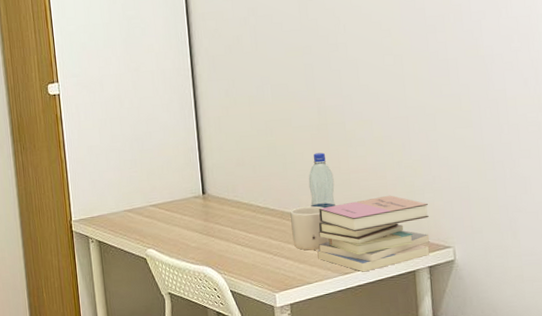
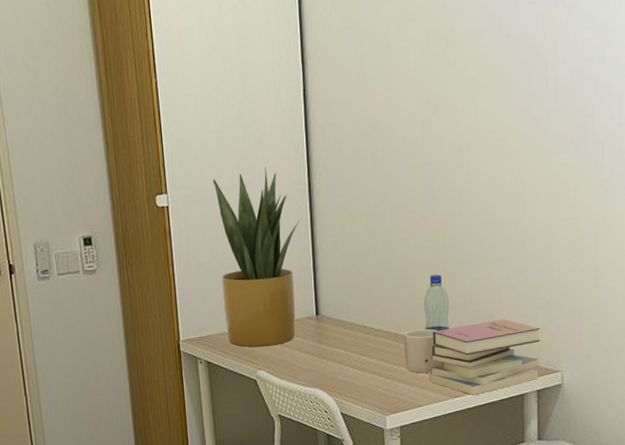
planter: none [100,55,186,226] -> present [212,167,301,347]

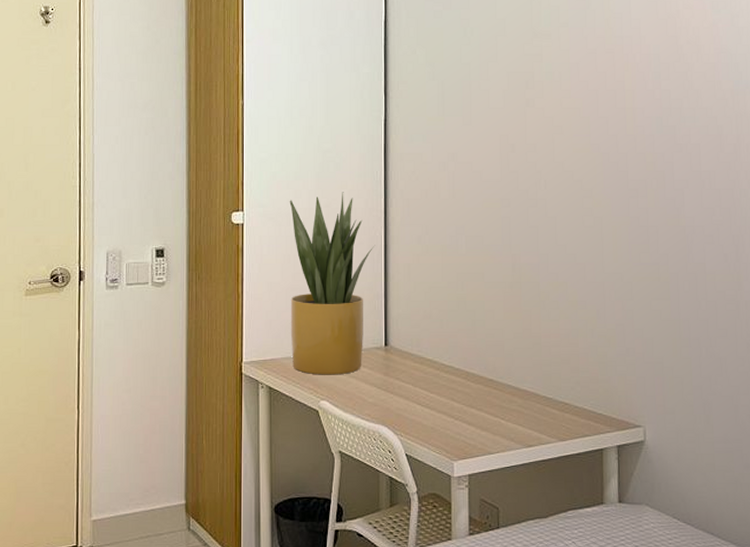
mug: present [404,329,442,374] -> none [476,369,515,417]
bottle: present [423,274,450,331] -> none [497,312,525,373]
books: present [429,319,540,396] -> none [501,364,620,446]

